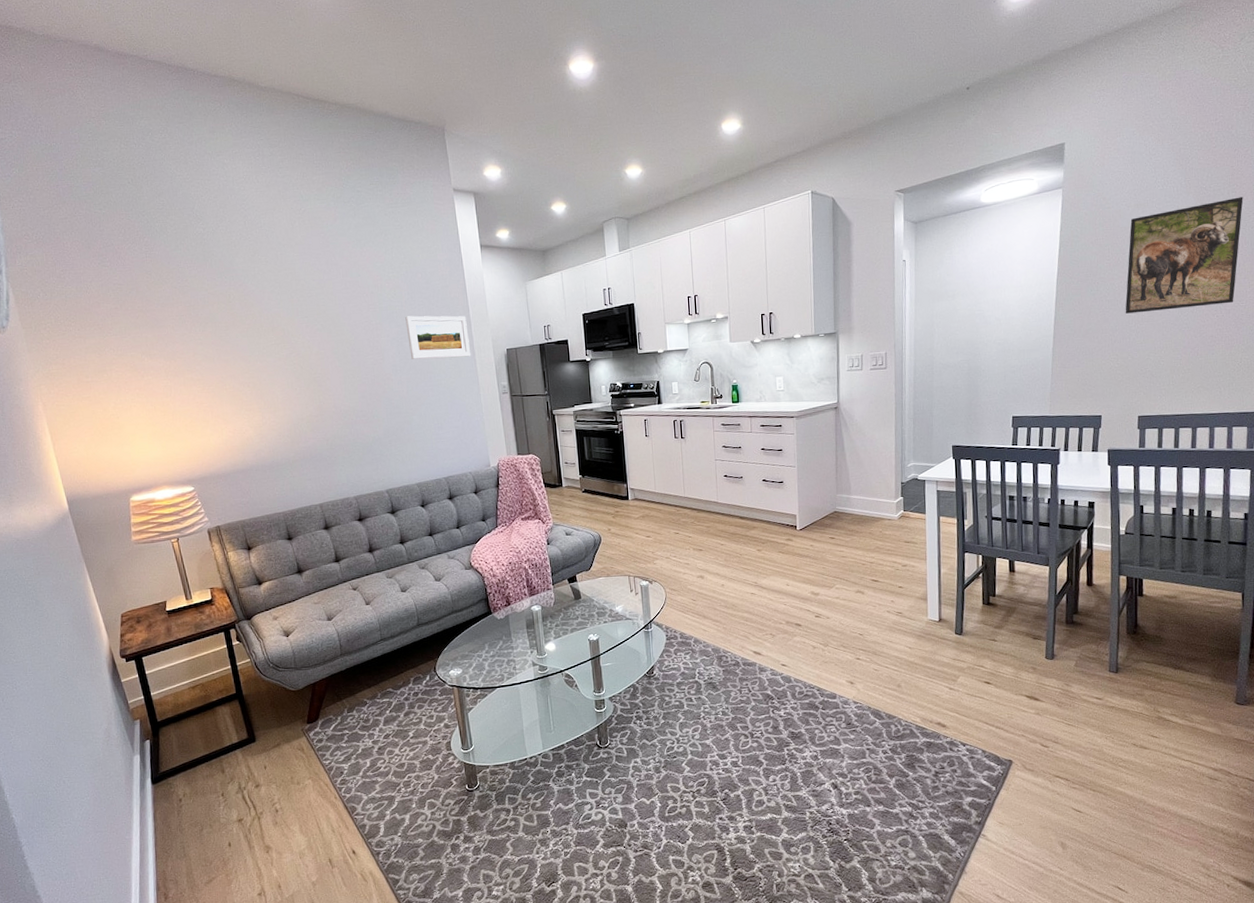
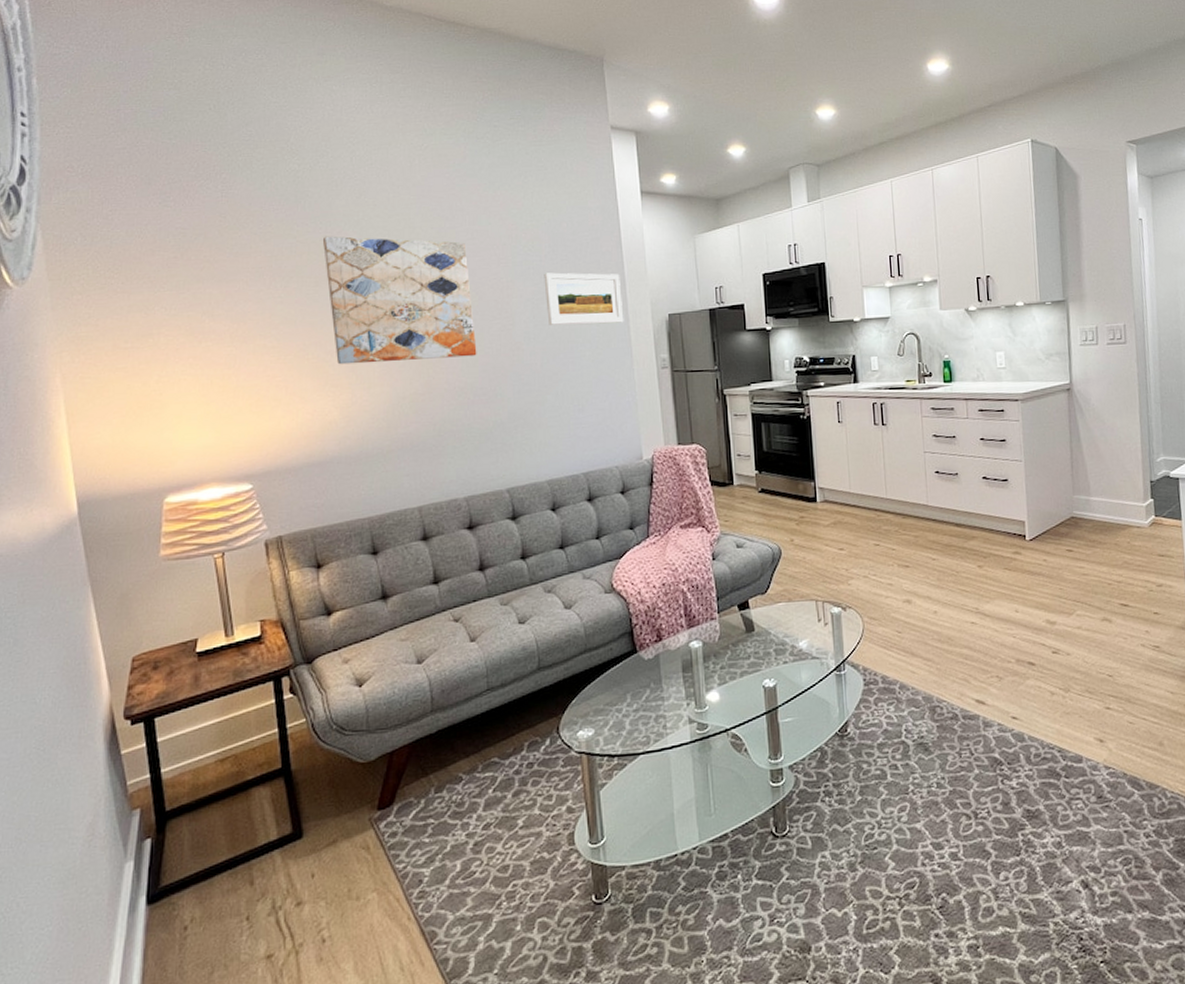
wall art: none [228,288,356,393] -> present [322,236,477,365]

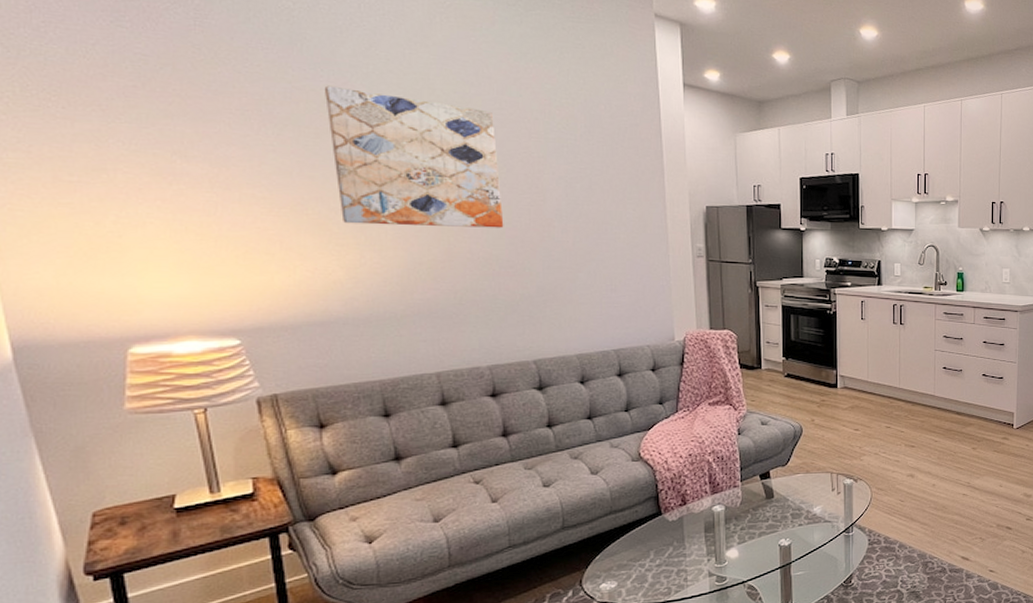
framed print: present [544,272,624,325] -> none [578,153,661,210]

